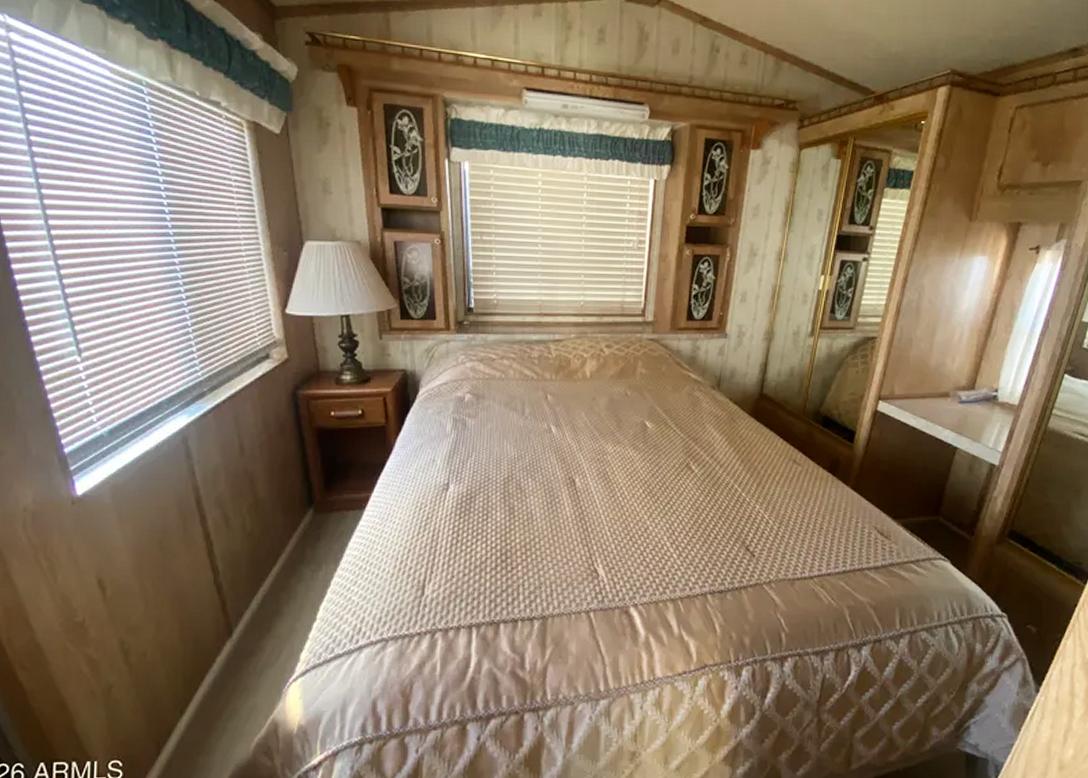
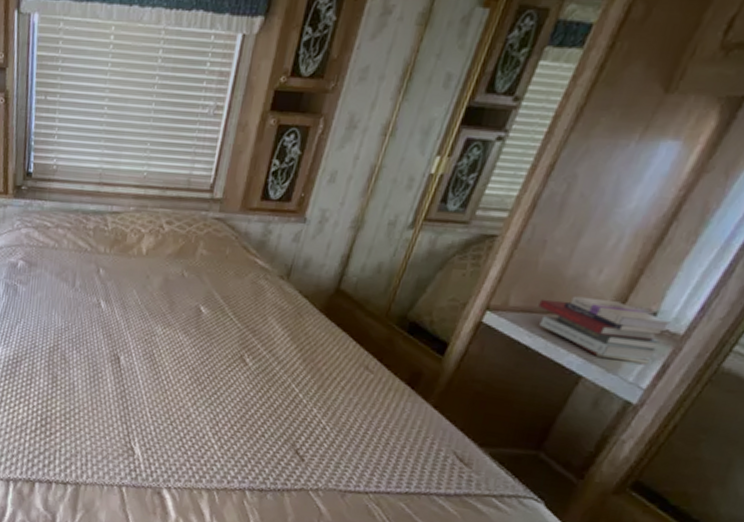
books: none [916,381,1008,431] -> present [538,296,671,364]

